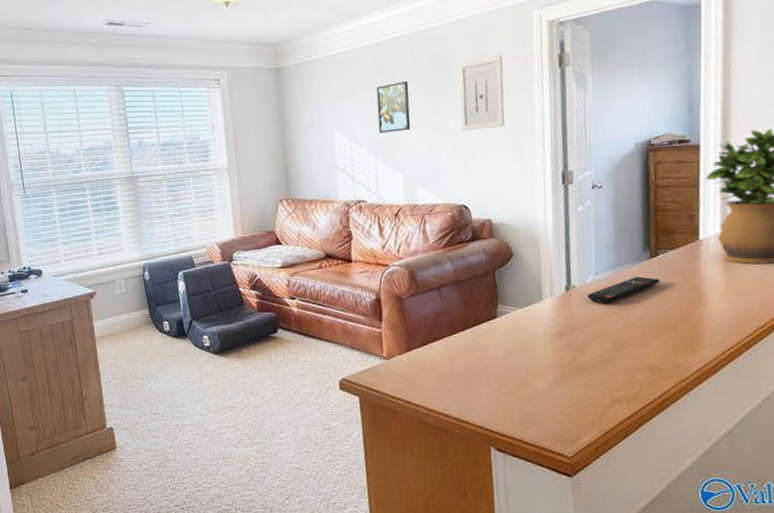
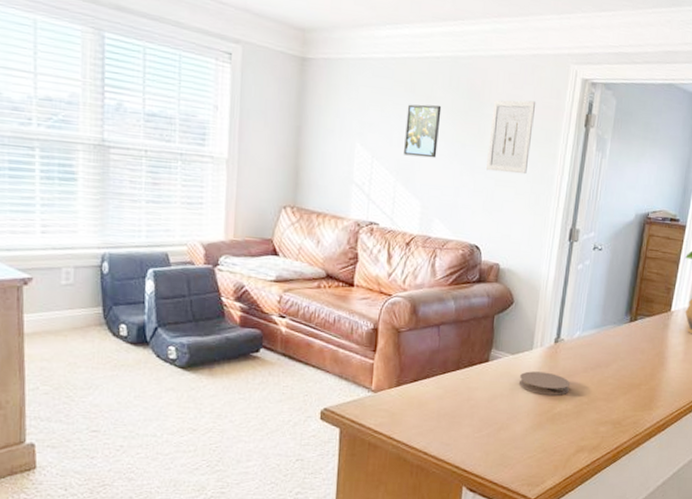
coaster: none [532,322,592,346] -> present [518,371,571,396]
remote control: present [587,276,661,304] -> none [572,337,635,359]

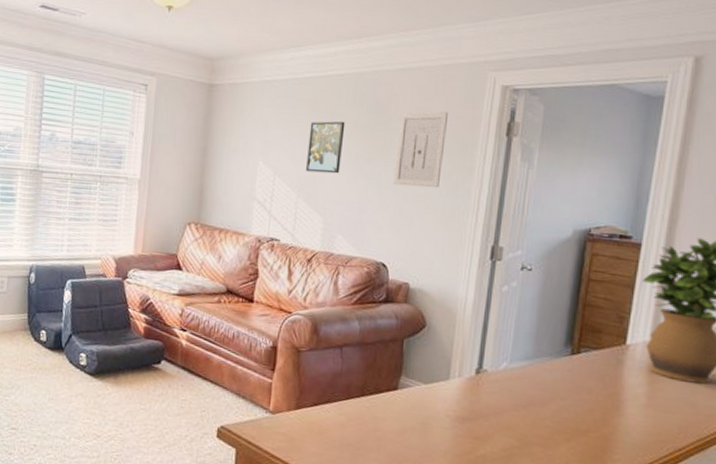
coaster: present [518,371,571,396] -> none [433,404,497,436]

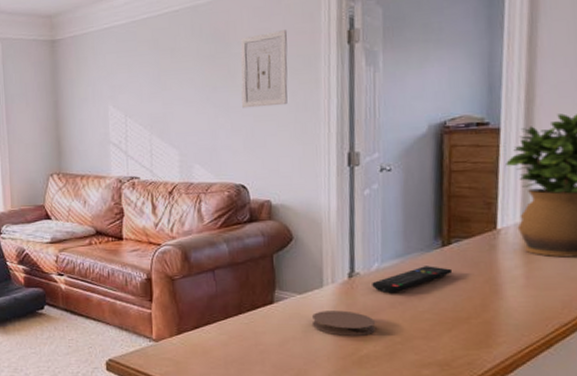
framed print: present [306,121,346,174] -> none [153,55,188,109]
coaster: none [433,404,497,436] -> present [311,310,376,336]
remote control: none [498,371,579,395] -> present [372,266,453,293]

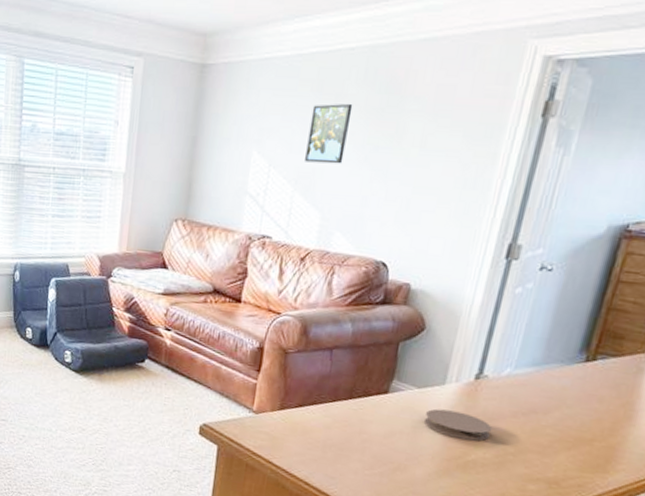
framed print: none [153,55,188,109] -> present [305,103,353,164]
wall art: present [240,30,288,109] -> none [403,89,476,179]
remote control: present [372,266,453,293] -> none [498,379,590,402]

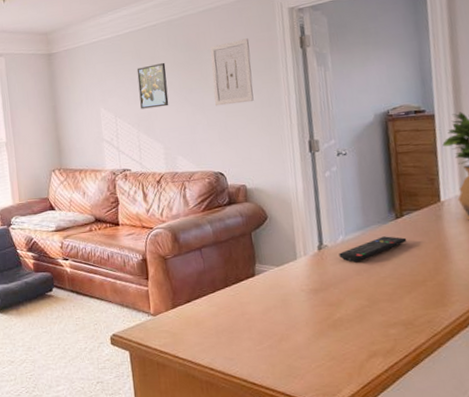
wall art: none [403,89,476,179] -> present [210,38,254,106]
coaster: present [423,408,493,441] -> none [289,279,346,302]
remote control: none [498,379,590,402] -> present [339,236,407,262]

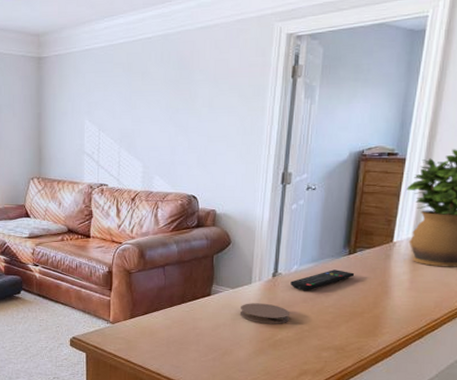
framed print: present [136,62,169,109] -> none [125,78,156,125]
wall art: present [210,38,254,106] -> none [199,62,243,129]
coaster: none [289,279,346,302] -> present [239,303,290,324]

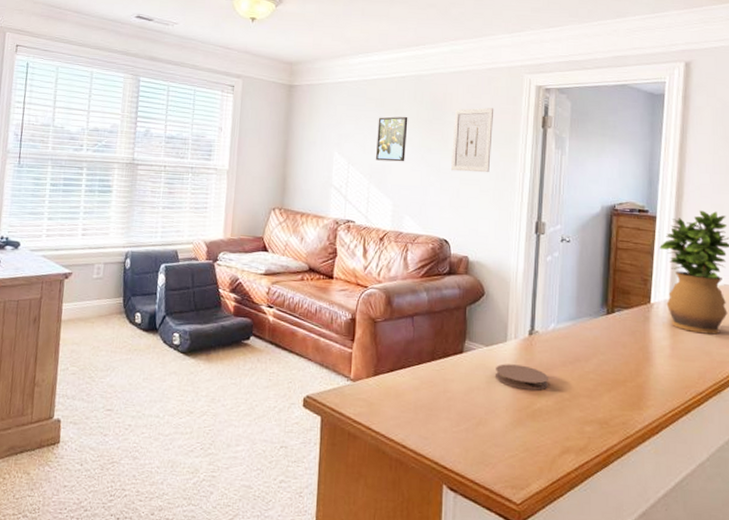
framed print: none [125,78,156,125] -> present [376,116,408,162]
wall art: none [199,62,243,129] -> present [451,108,494,173]
remote control: present [290,269,355,290] -> none [548,330,615,352]

